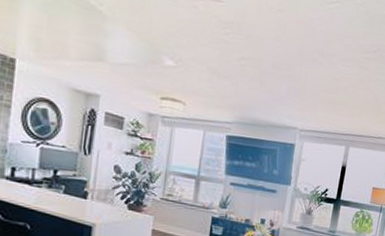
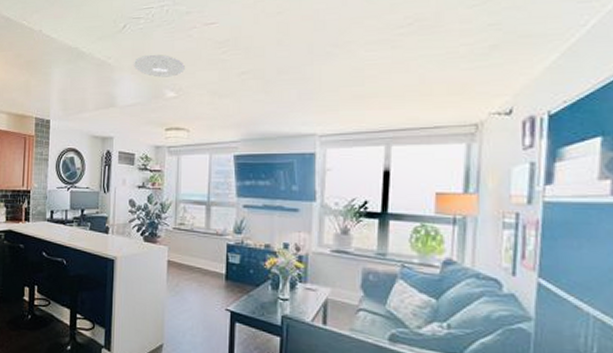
architectural model: none [130,12,187,45] -> present [134,54,185,78]

